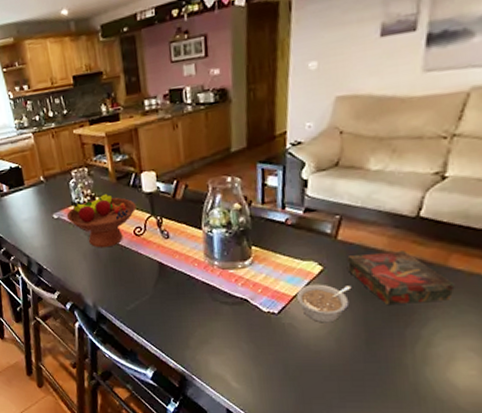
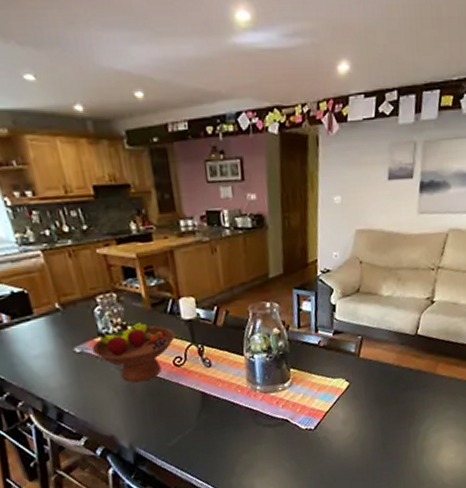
legume: present [297,284,352,323] -> none [329,397,371,433]
book: present [347,251,455,304] -> none [367,363,441,410]

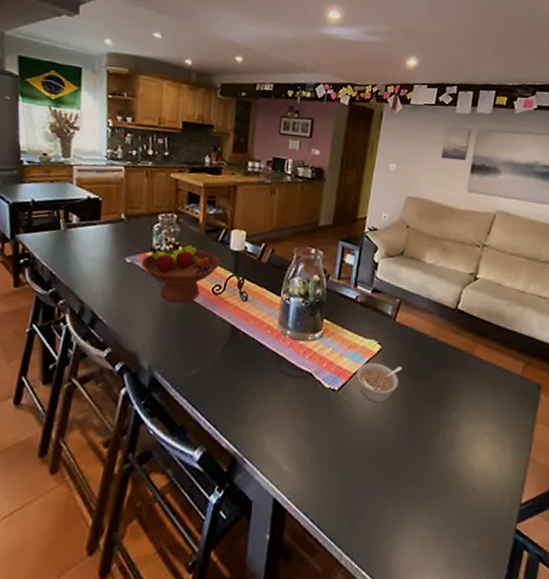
legume: none [329,397,371,433] -> present [357,362,402,403]

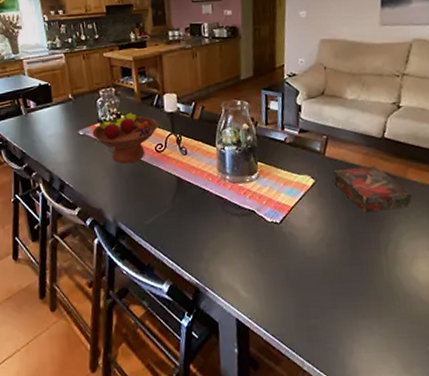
legume: present [357,362,402,403] -> none [295,195,338,231]
book: none [401,337,478,388] -> present [333,166,412,212]

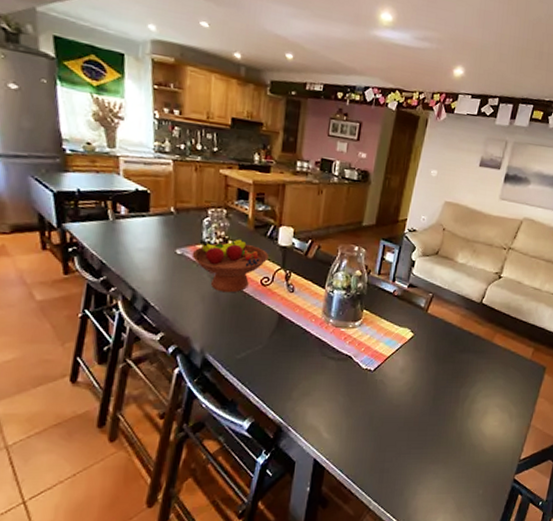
book: present [333,166,412,212] -> none [431,326,495,369]

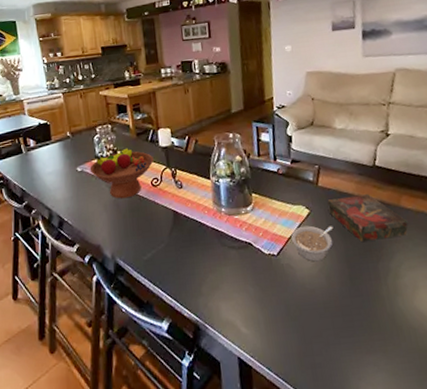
legume: none [391,347,431,381] -> present [291,225,333,262]
book: none [431,326,495,369] -> present [327,194,408,241]

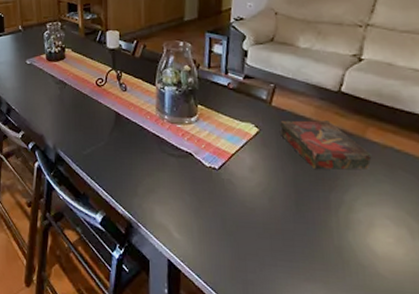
fruit bowl: present [90,148,154,199] -> none [38,46,100,95]
legume: present [291,225,333,262] -> none [236,144,283,182]

